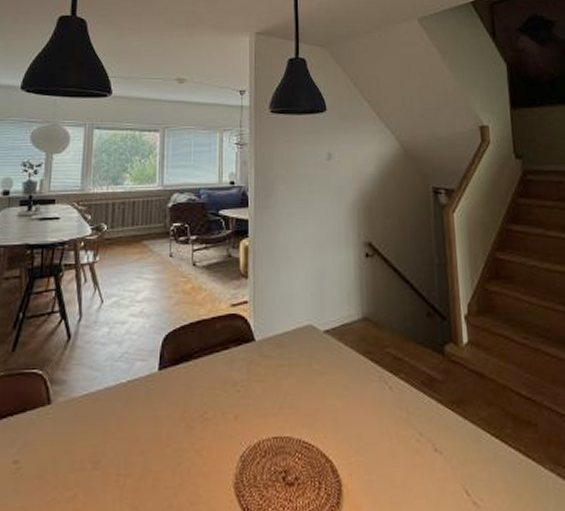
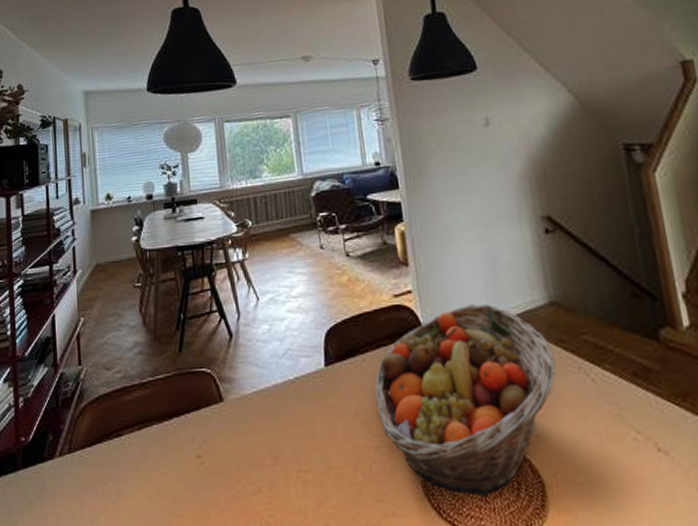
fruit basket: none [202,316,363,497] -> present [375,303,557,498]

